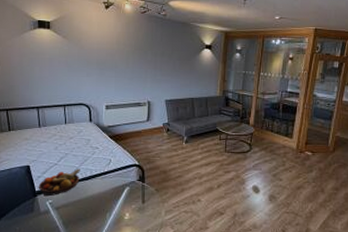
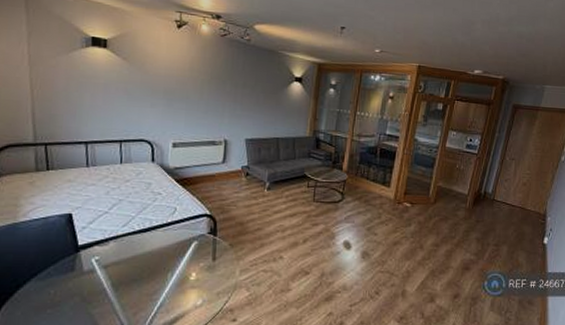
fruit bowl: present [38,169,80,196] -> none [82,218,137,251]

